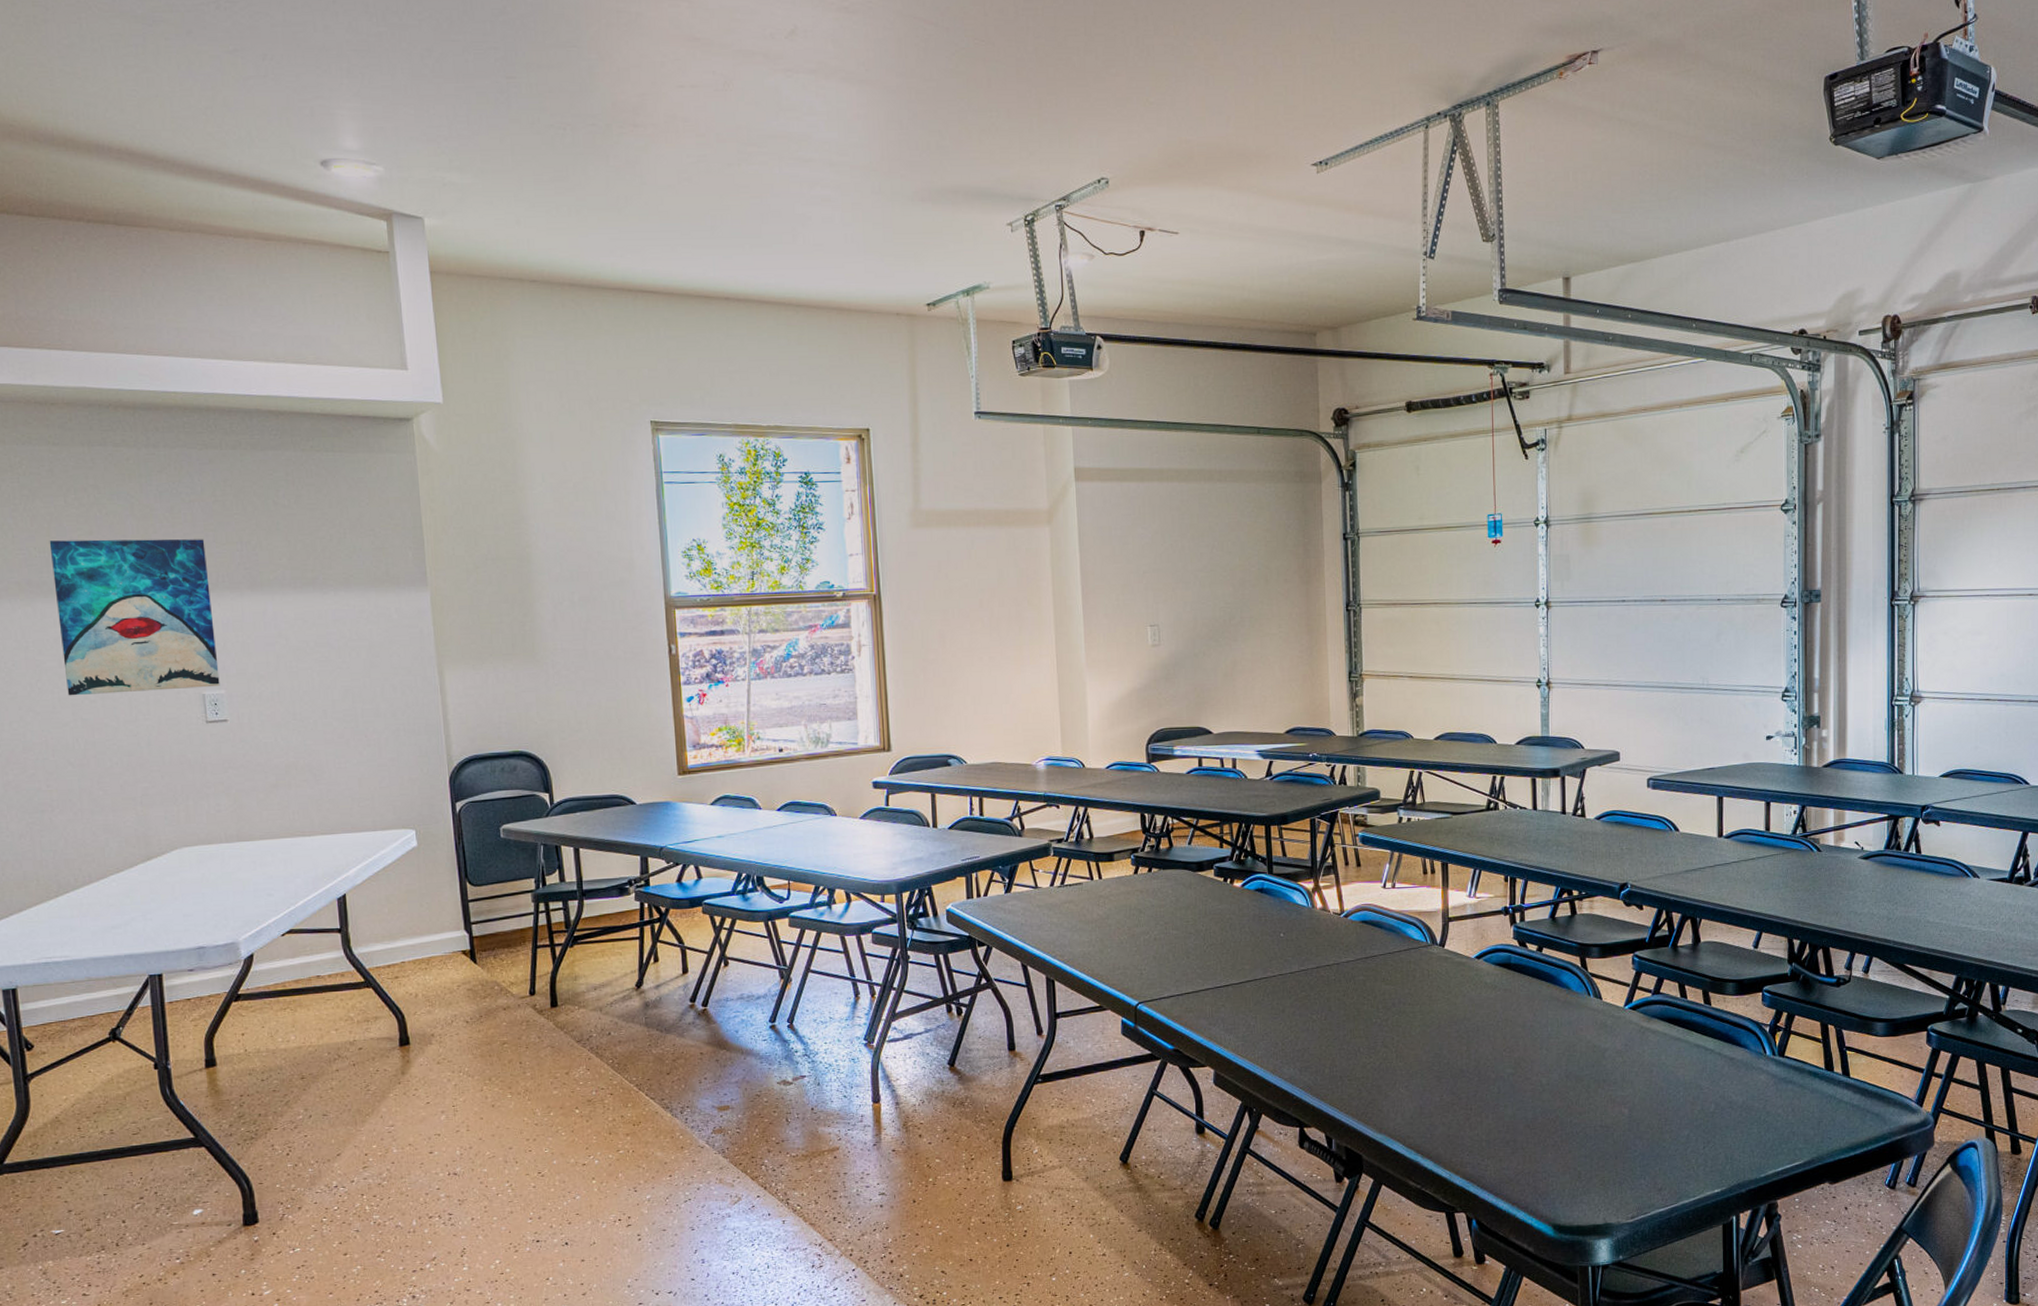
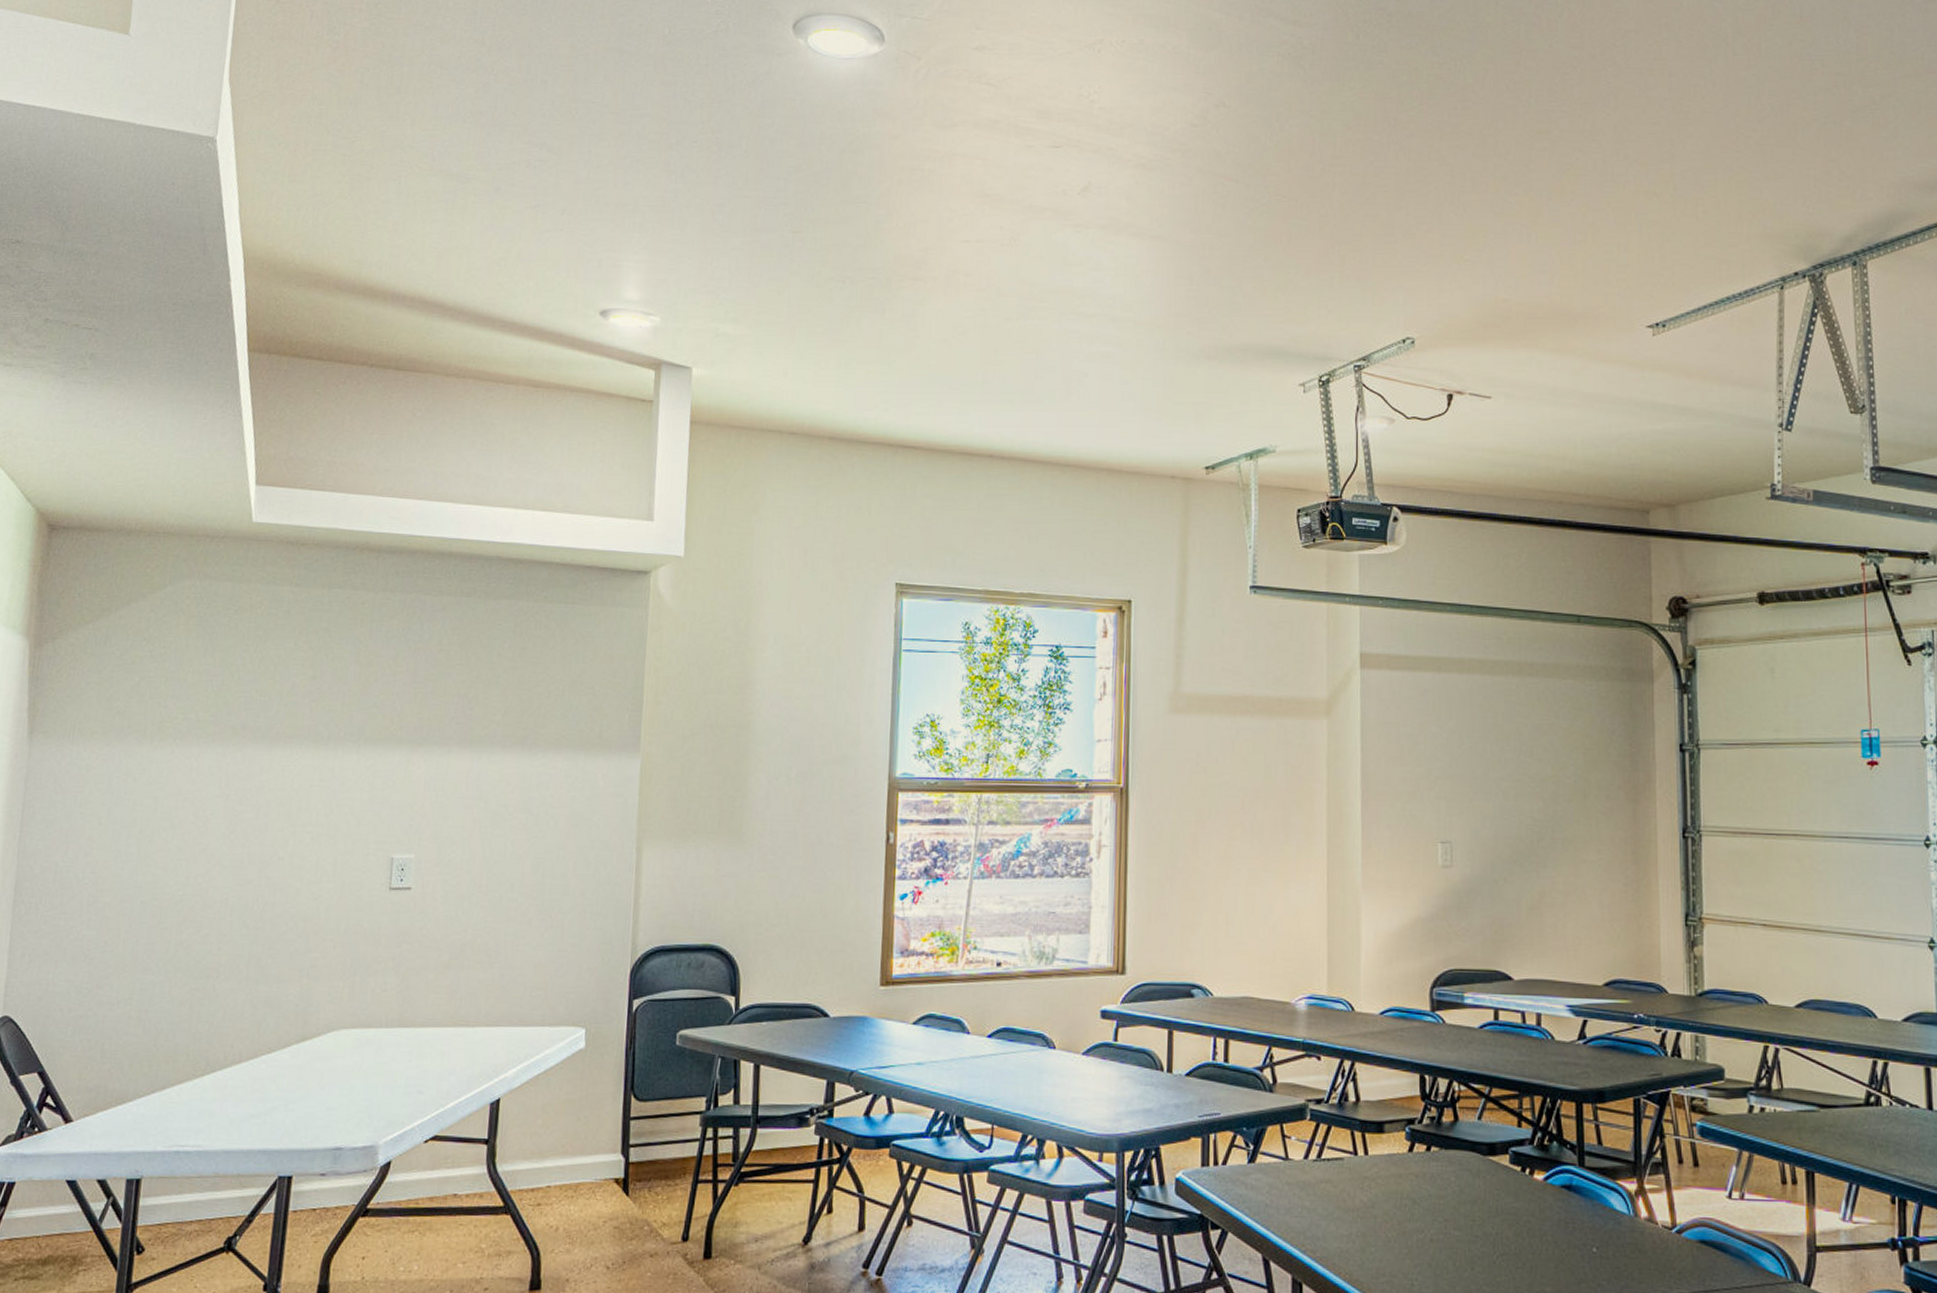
wall art: present [49,539,220,696] -> none [258,684,423,851]

